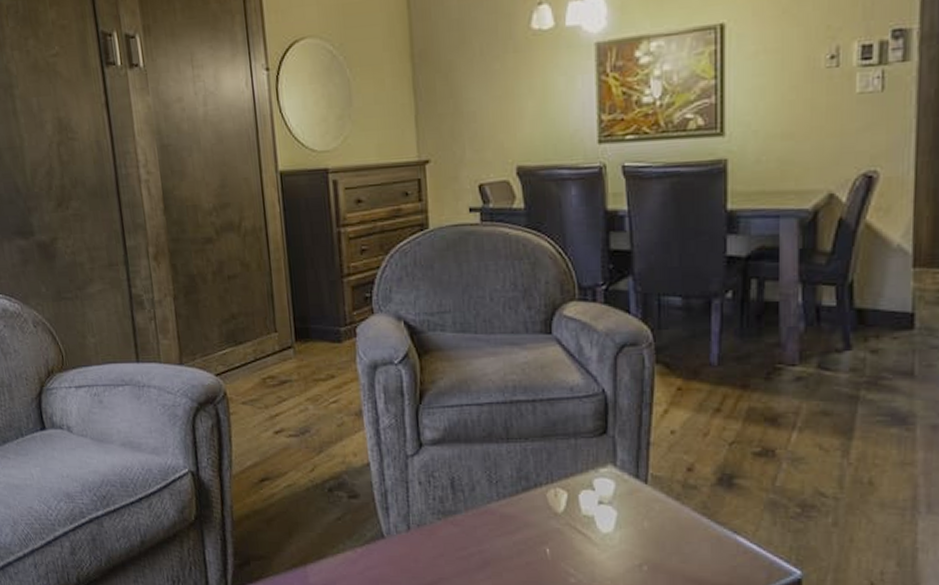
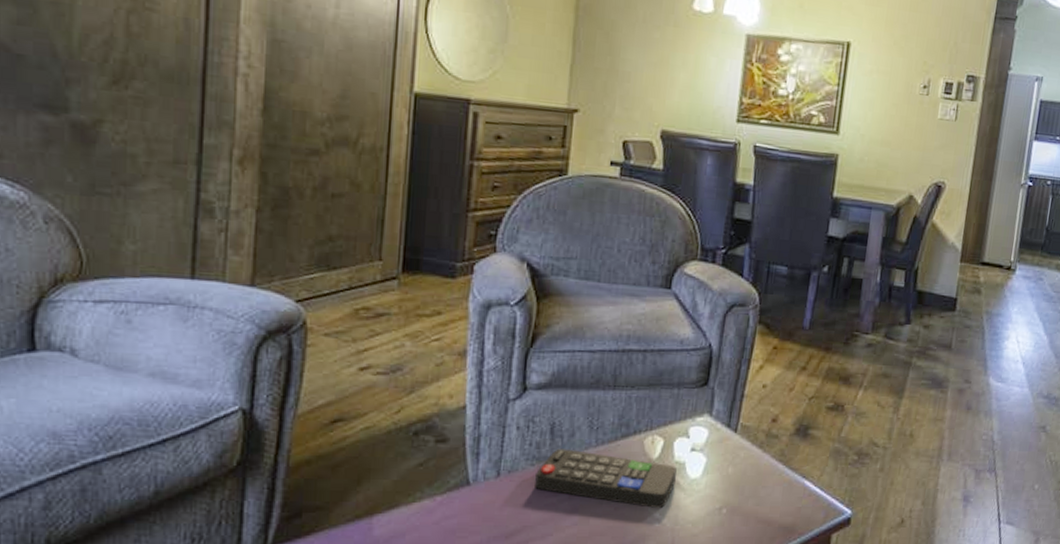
remote control: none [443,503,586,563] -> present [535,448,677,508]

